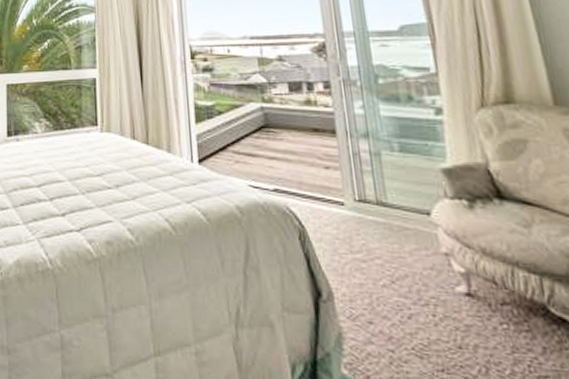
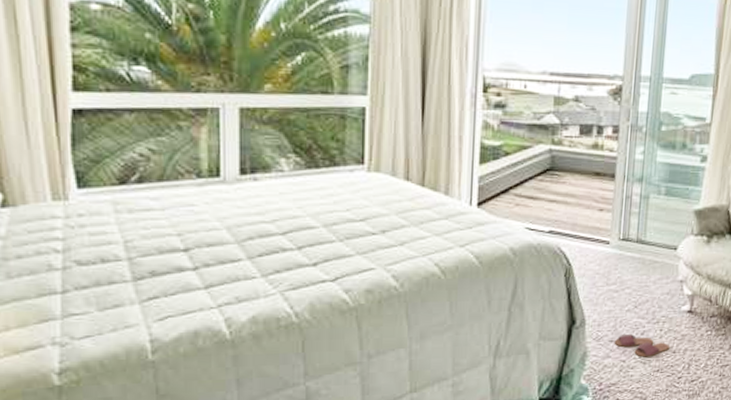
slippers: none [374,316,453,350] -> present [614,334,670,357]

